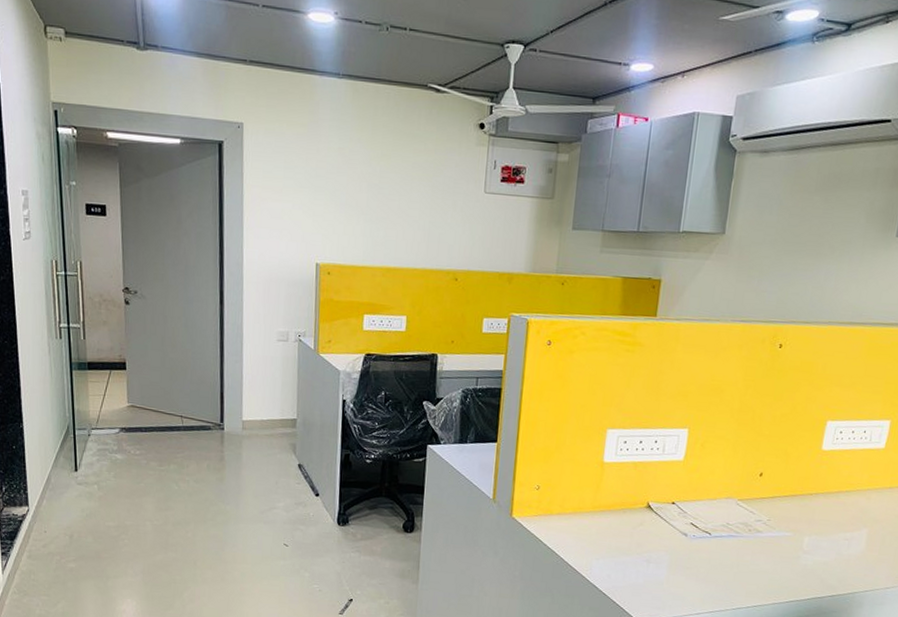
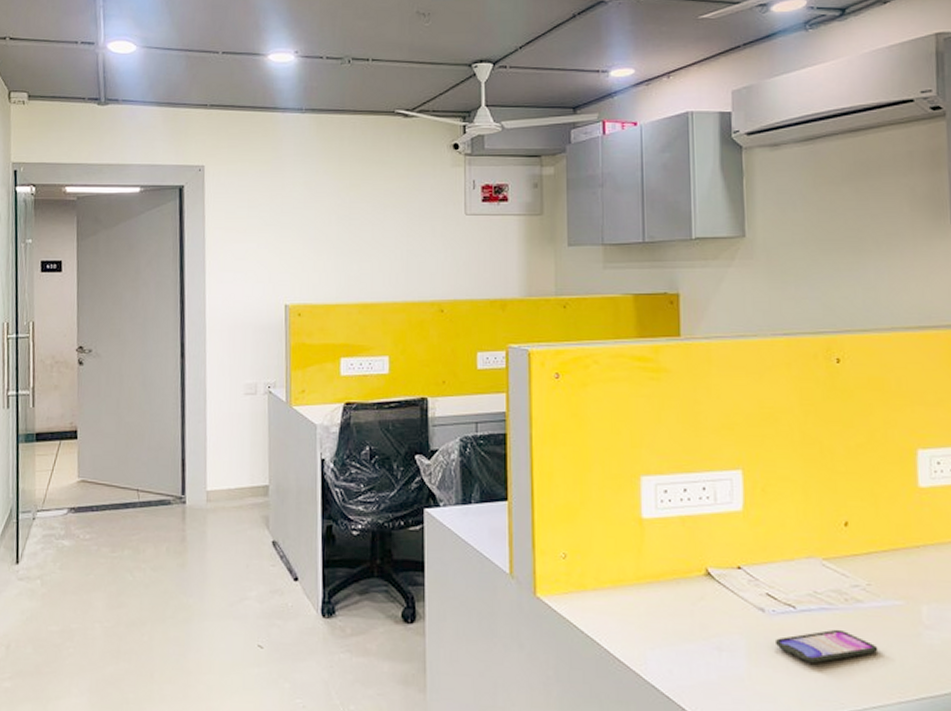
smartphone: none [690,551,767,574] -> present [774,629,878,663]

